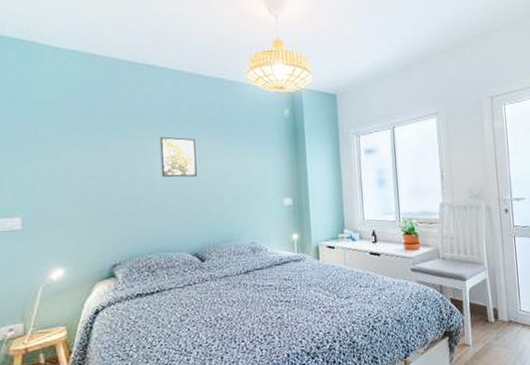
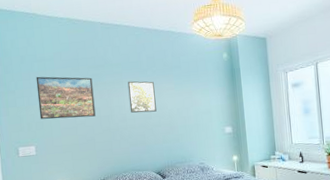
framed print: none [29,124,113,182] -> present [36,76,96,119]

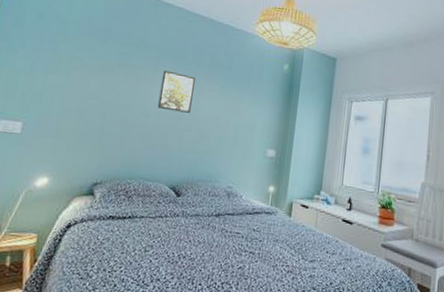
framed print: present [36,76,96,119] -> none [40,39,121,103]

